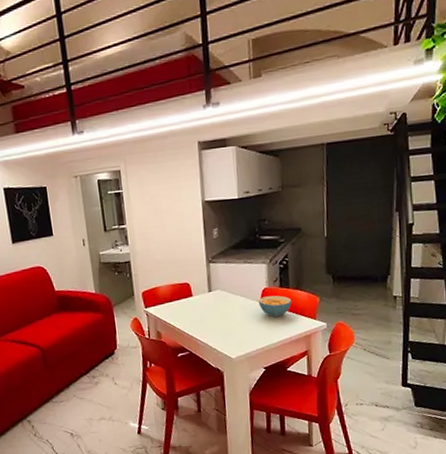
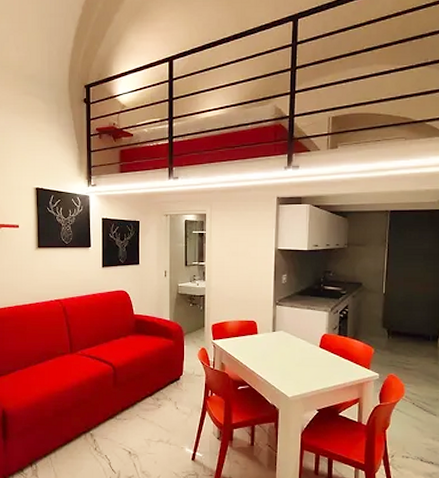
cereal bowl: present [258,295,292,318] -> none [317,342,349,363]

